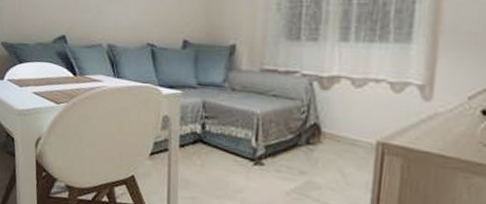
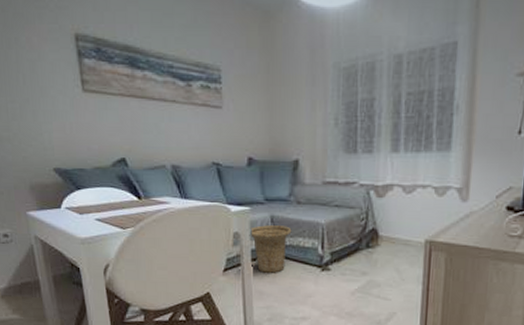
basket: none [179,110,224,162] -> present [249,225,292,273]

